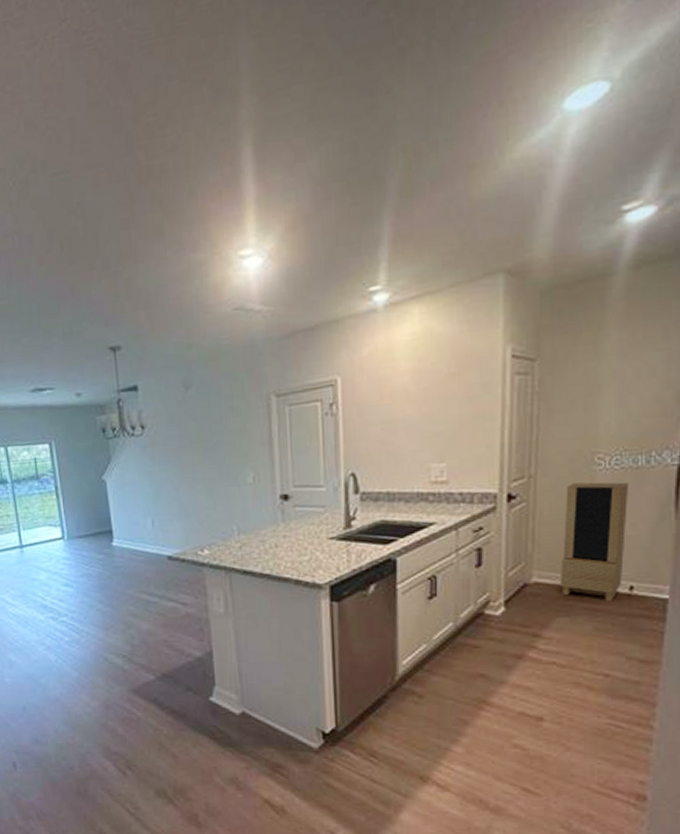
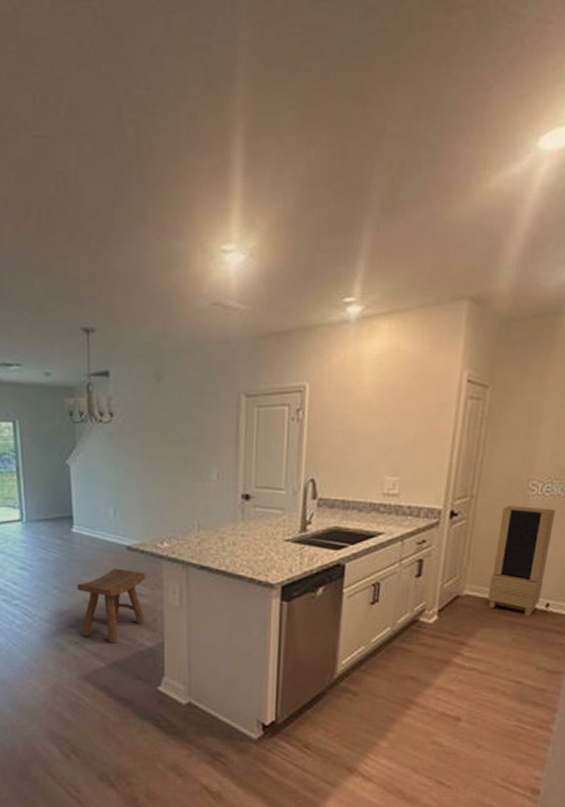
stool: none [120,579,192,655] -> present [76,568,146,644]

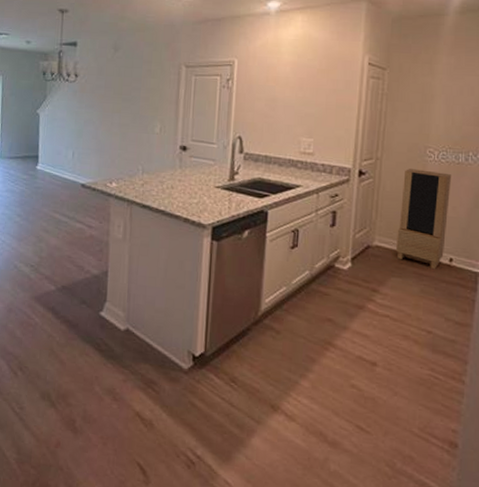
stool: present [76,568,146,644] -> none [36,202,96,269]

